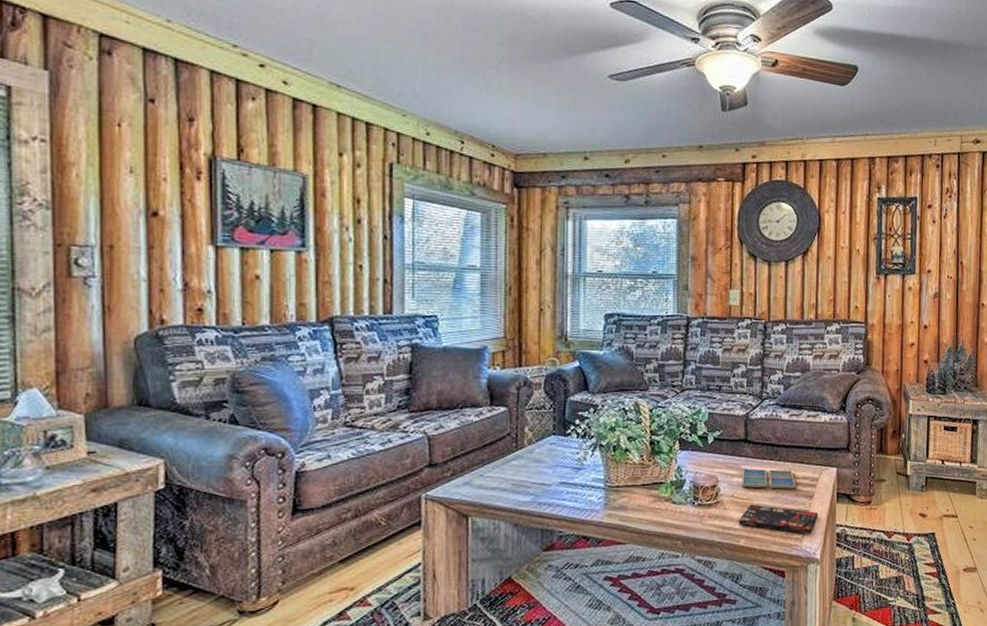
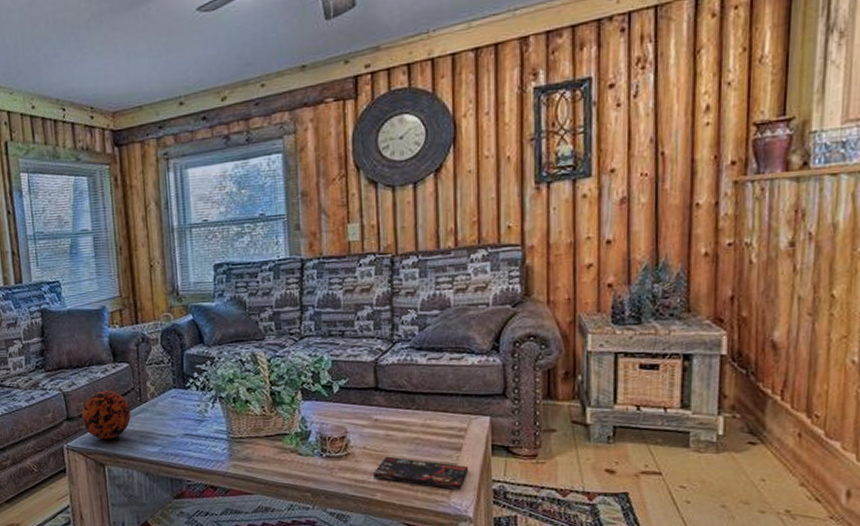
decorative ball: none [447,435,504,488] -> present [81,391,131,440]
drink coaster: present [741,468,797,489] -> none [374,418,440,440]

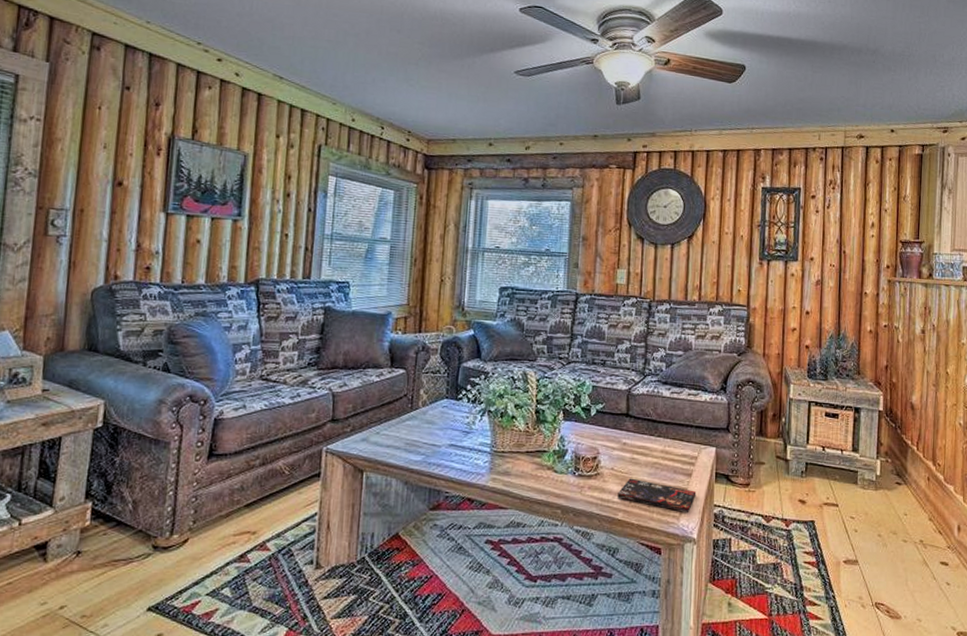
decorative ball: present [81,391,131,440] -> none [347,394,400,445]

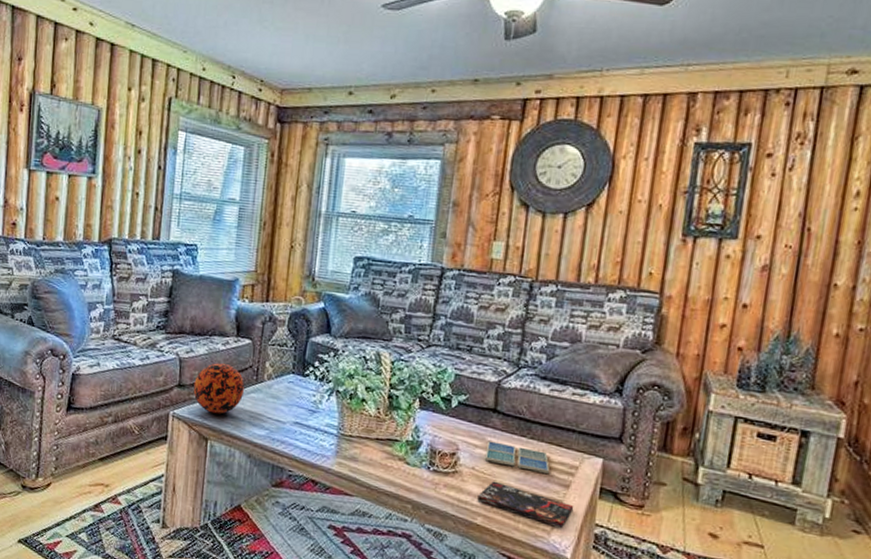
decorative ball: none [347,394,400,445] -> present [193,363,245,414]
drink coaster: none [621,442,675,466] -> present [484,441,550,474]

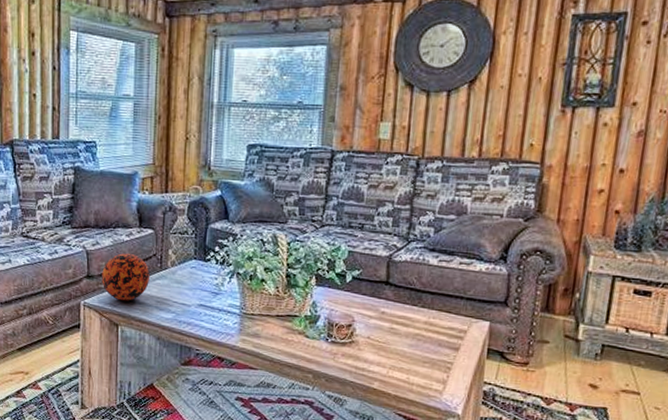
book: present [477,481,574,528] -> none [373,348,464,387]
drink coaster: present [484,441,550,474] -> none [379,311,441,338]

